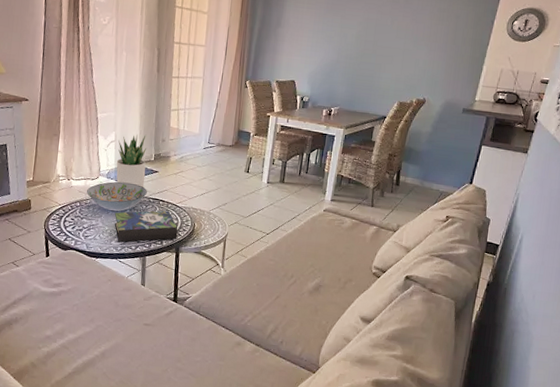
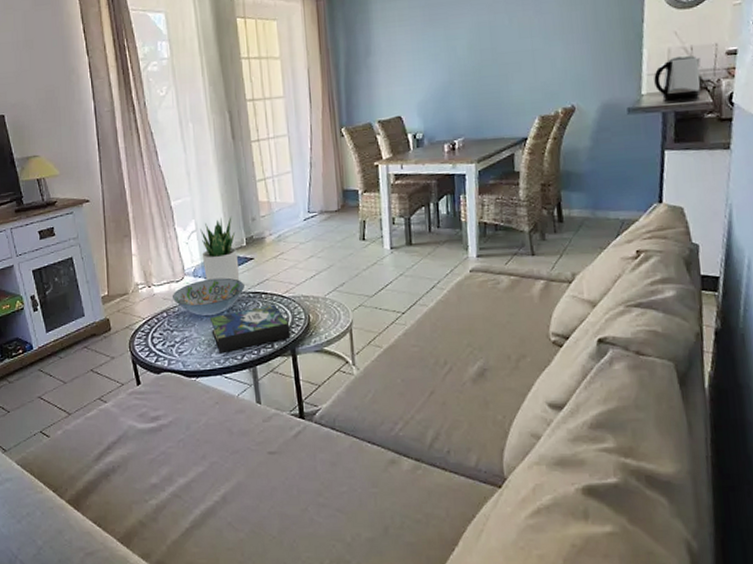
kettle: none [486,76,523,113] -> present [654,55,702,103]

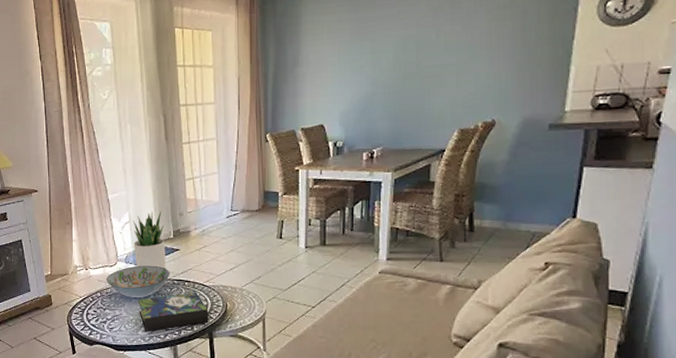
kettle: present [654,55,702,103] -> none [579,73,632,121]

